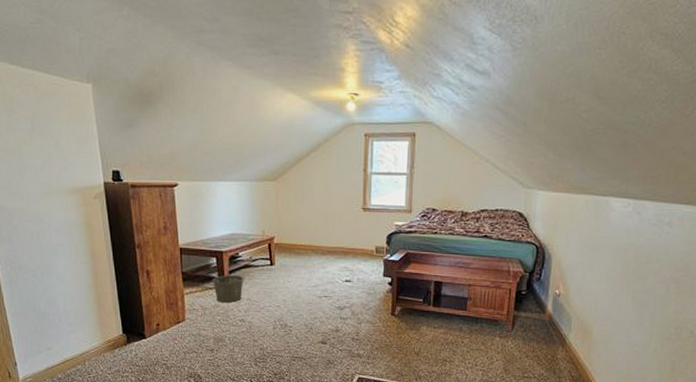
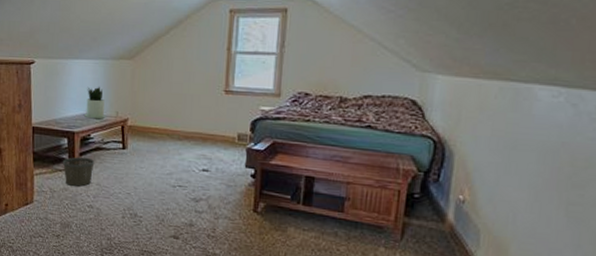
planter: none [232,207,253,239] -> present [84,86,106,120]

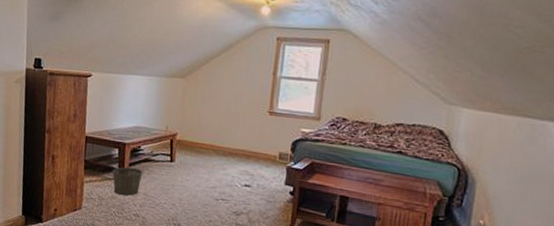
planter: present [84,86,106,120] -> none [136,101,157,133]

